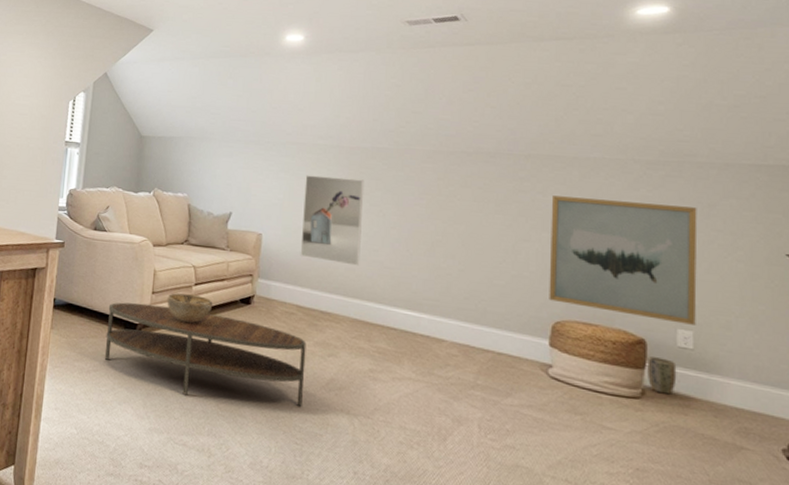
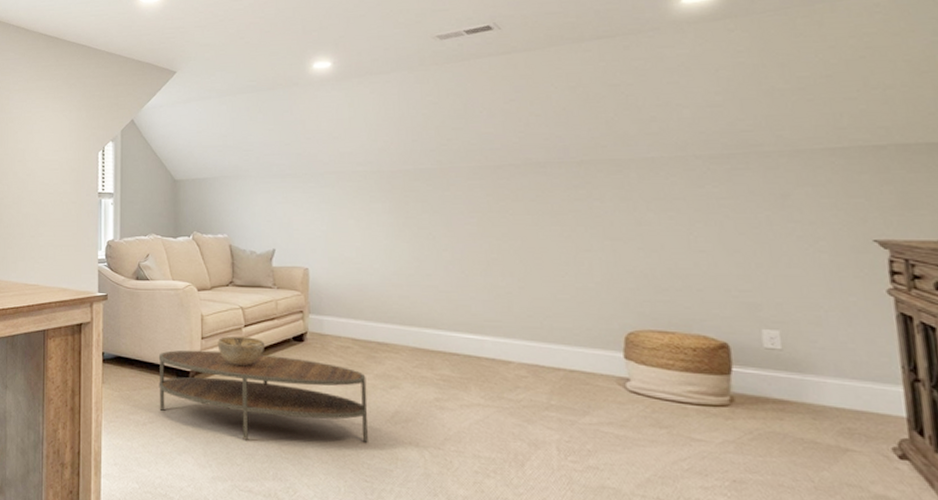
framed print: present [300,175,365,266] -> none [347,203,414,293]
wall art: present [549,195,698,325] -> none [610,199,782,324]
plant pot: present [648,356,677,395] -> none [732,361,768,399]

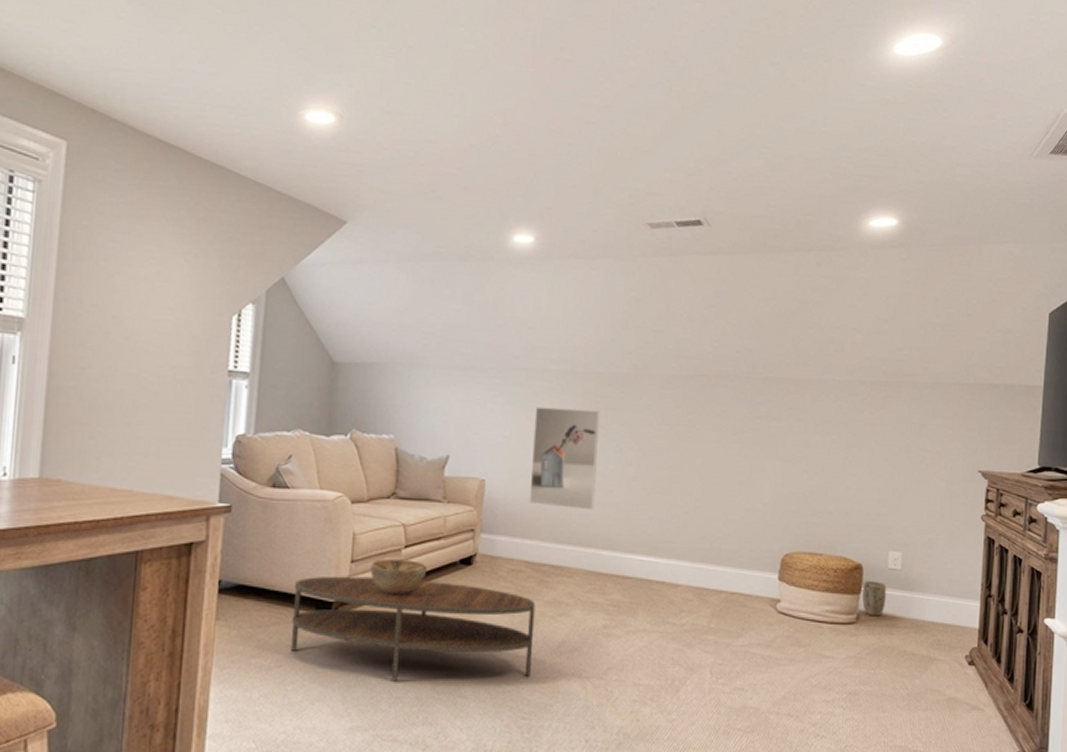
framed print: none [347,203,414,293] -> present [529,406,601,510]
plant pot: none [732,361,768,399] -> present [862,581,887,616]

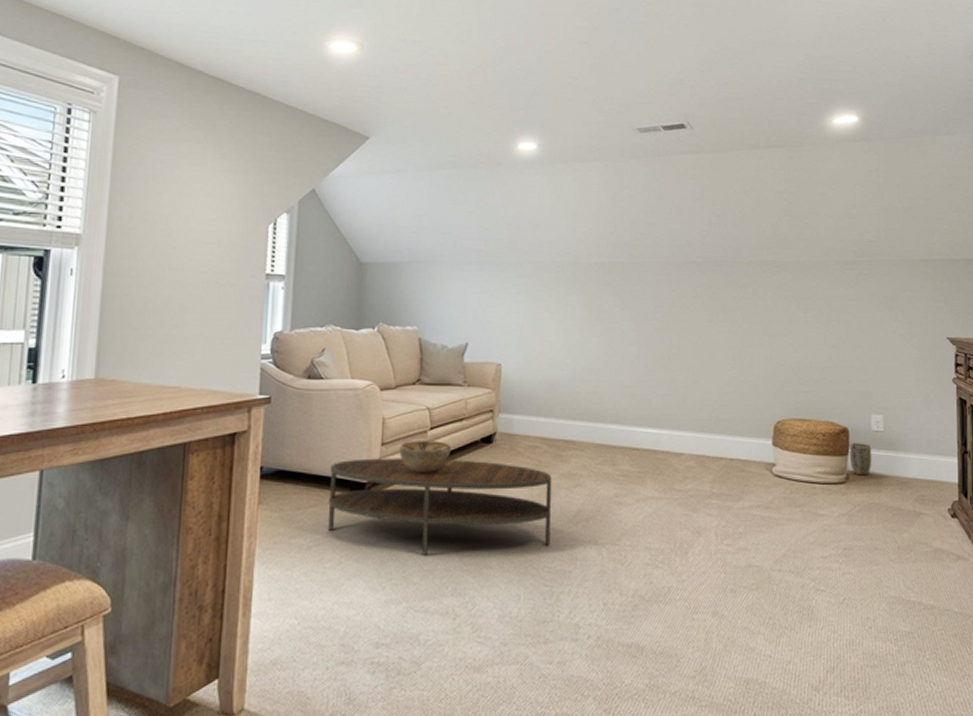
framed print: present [529,406,601,510] -> none [542,295,603,388]

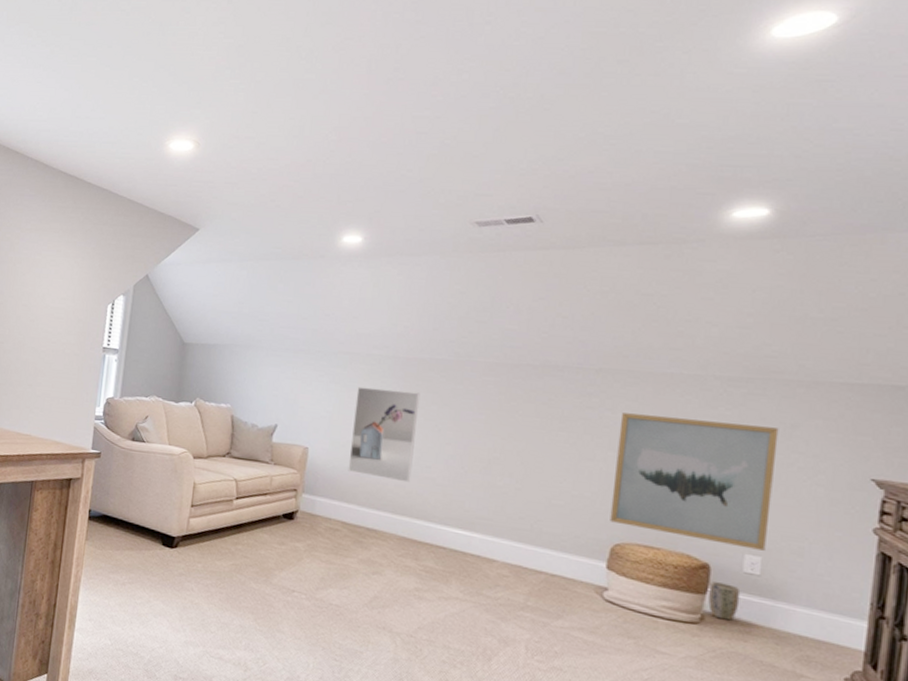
coffee table: present [327,458,552,555] -> none [140,515,350,623]
decorative bowl: present [399,440,452,474] -> none [206,506,255,538]
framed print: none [542,295,603,388] -> present [348,386,420,483]
wall art: none [770,300,885,409] -> present [609,413,779,551]

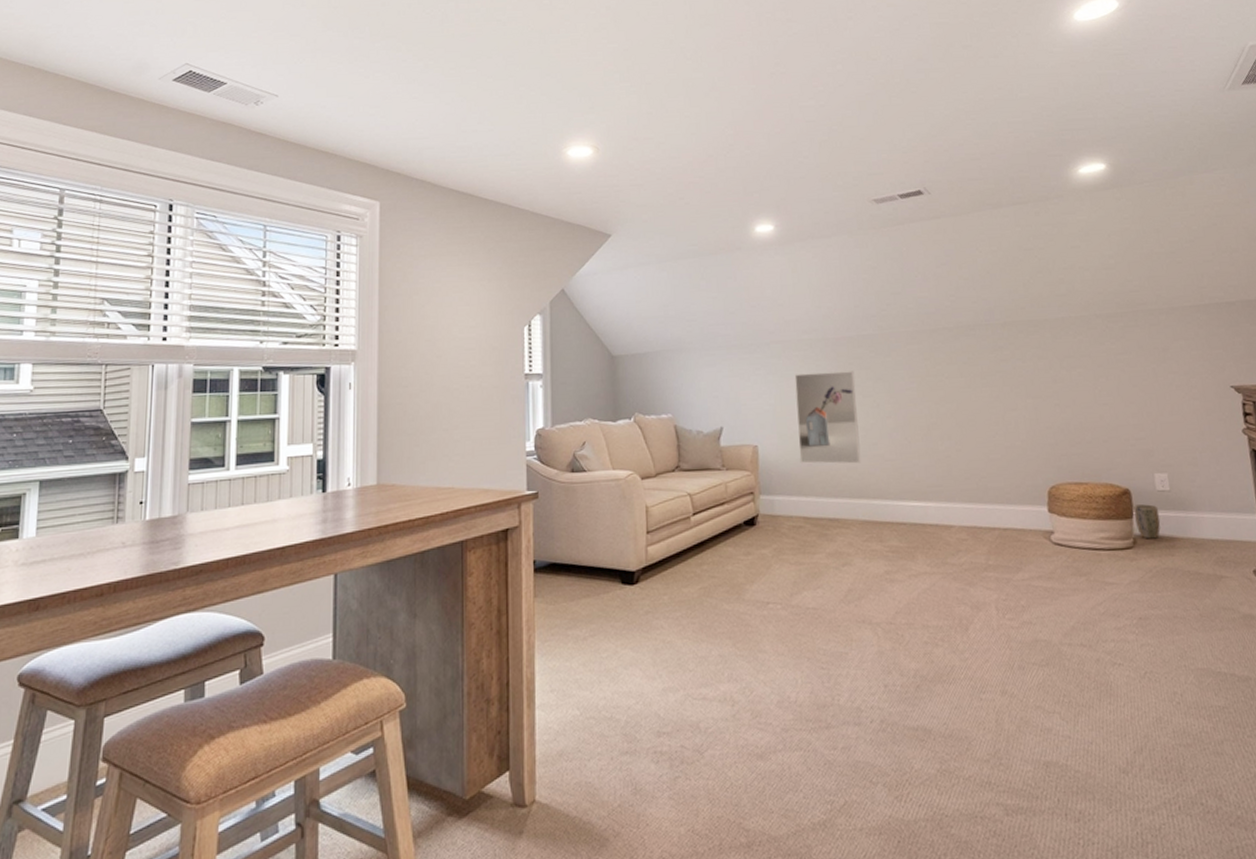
wall art: present [609,413,779,551] -> none [1030,353,1169,468]

